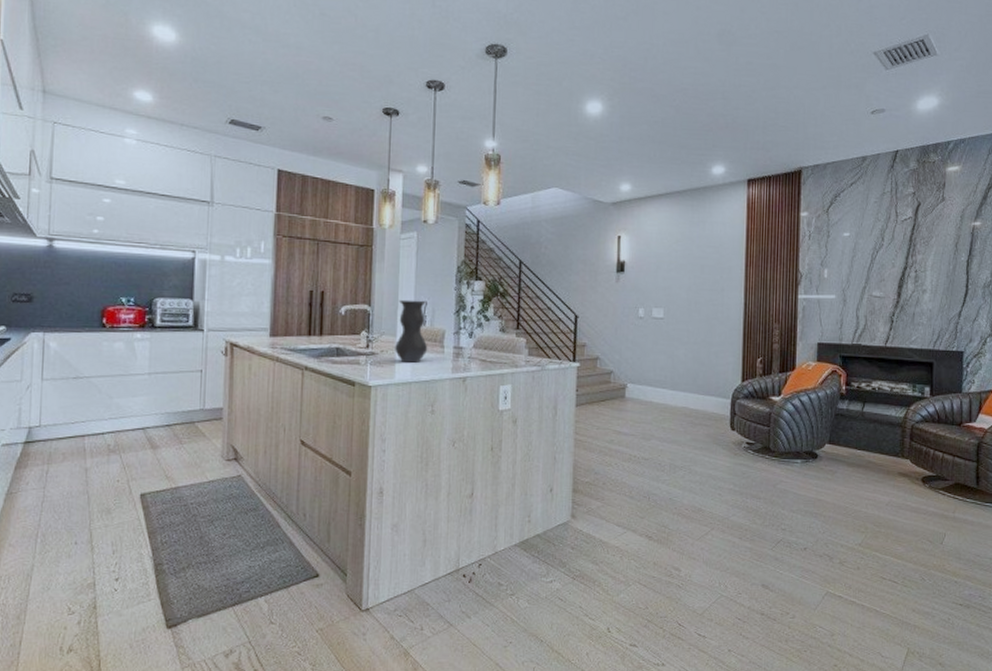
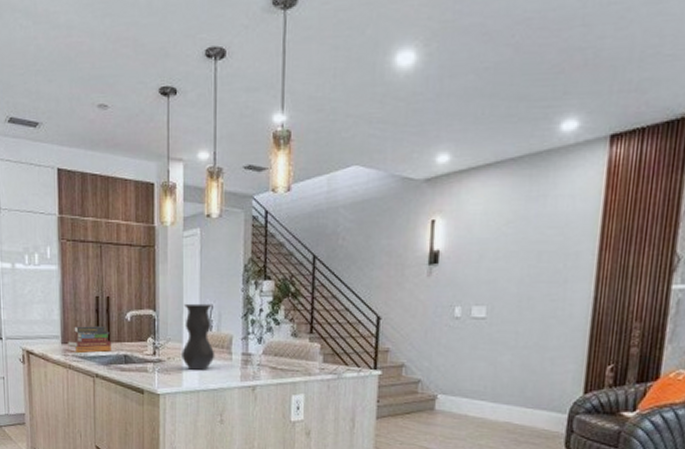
books: none [276,319,323,345] -> present [68,326,111,353]

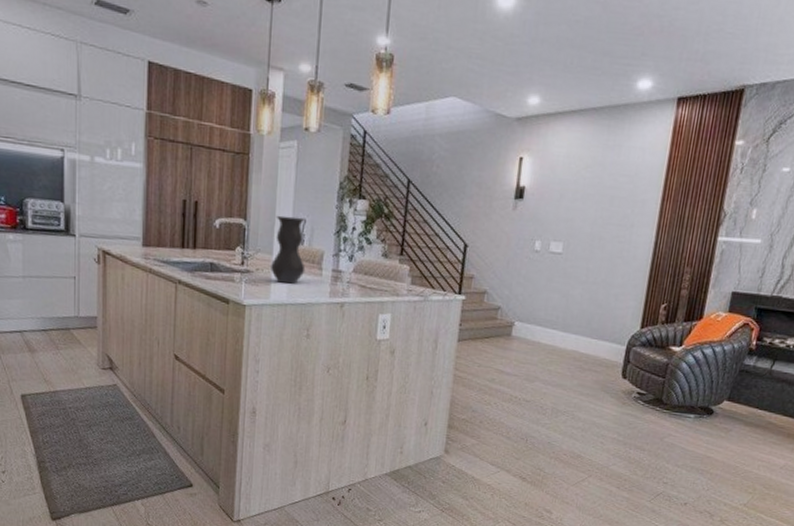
books: present [68,326,111,353] -> none [149,228,197,258]

